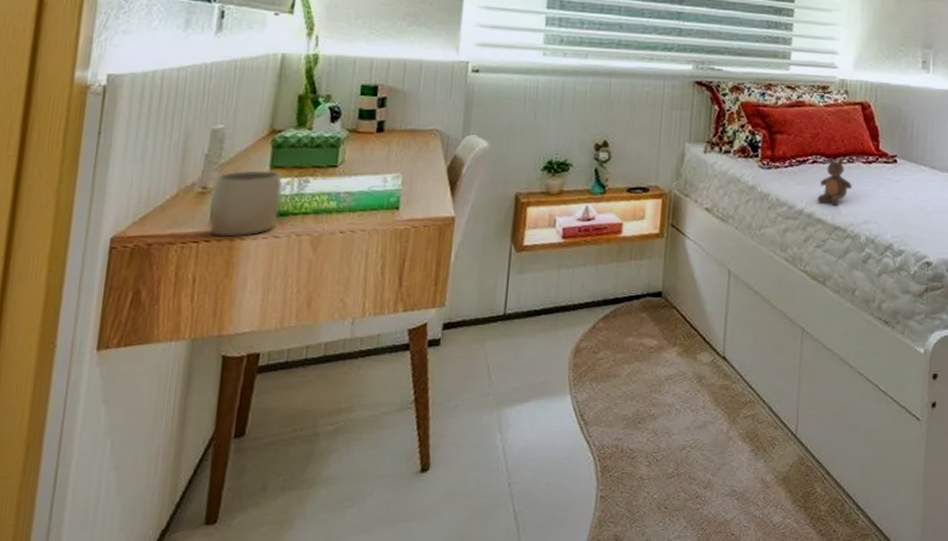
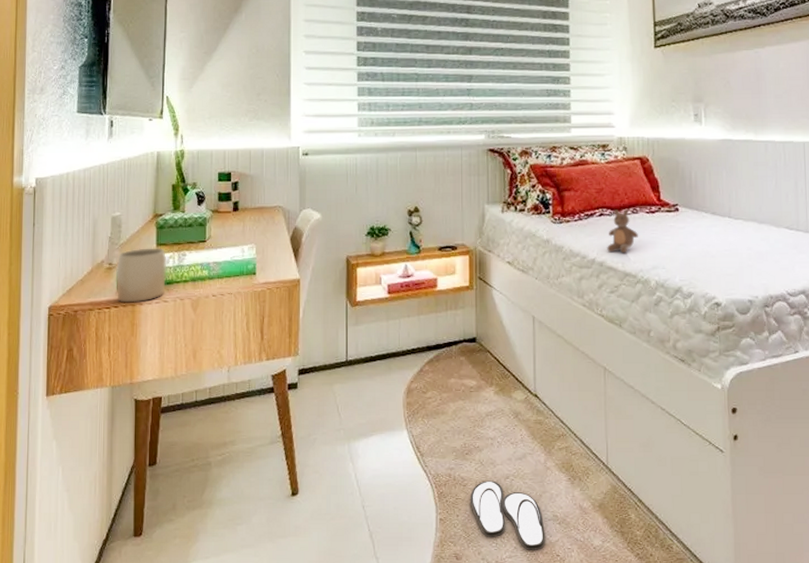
slippers: none [638,452,721,529] -> present [471,481,545,550]

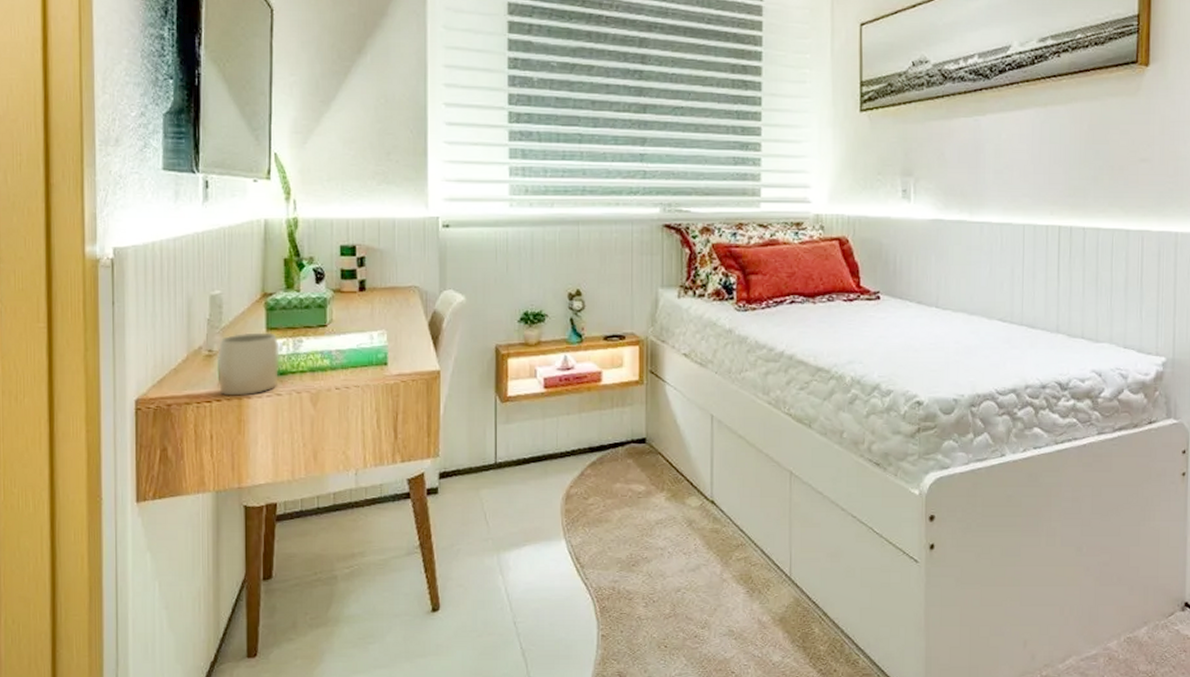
slippers: present [471,481,545,550] -> none [637,594,719,667]
teddy bear: present [607,209,638,254] -> none [797,296,833,346]

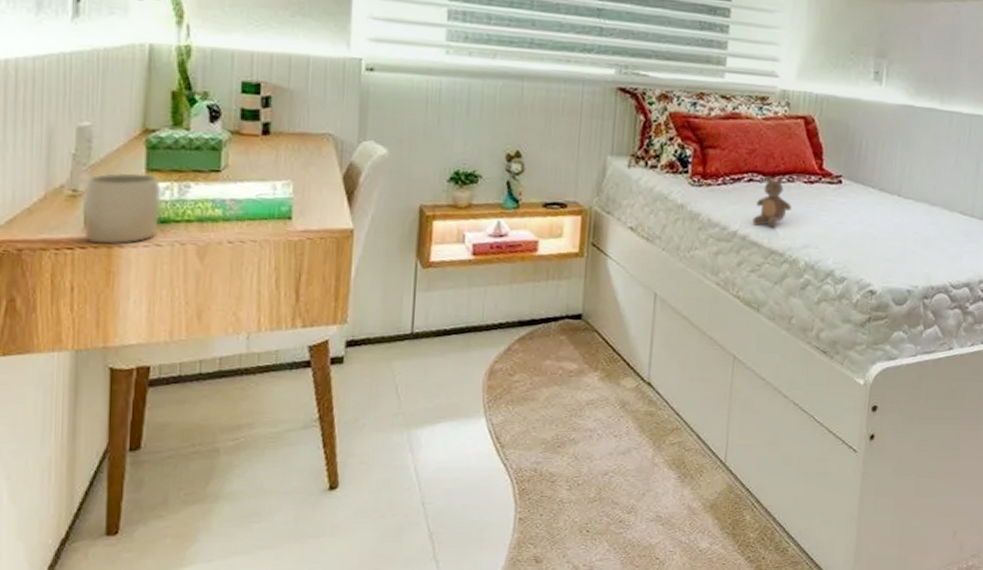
teddy bear: none [797,296,833,346] -> present [752,176,791,228]

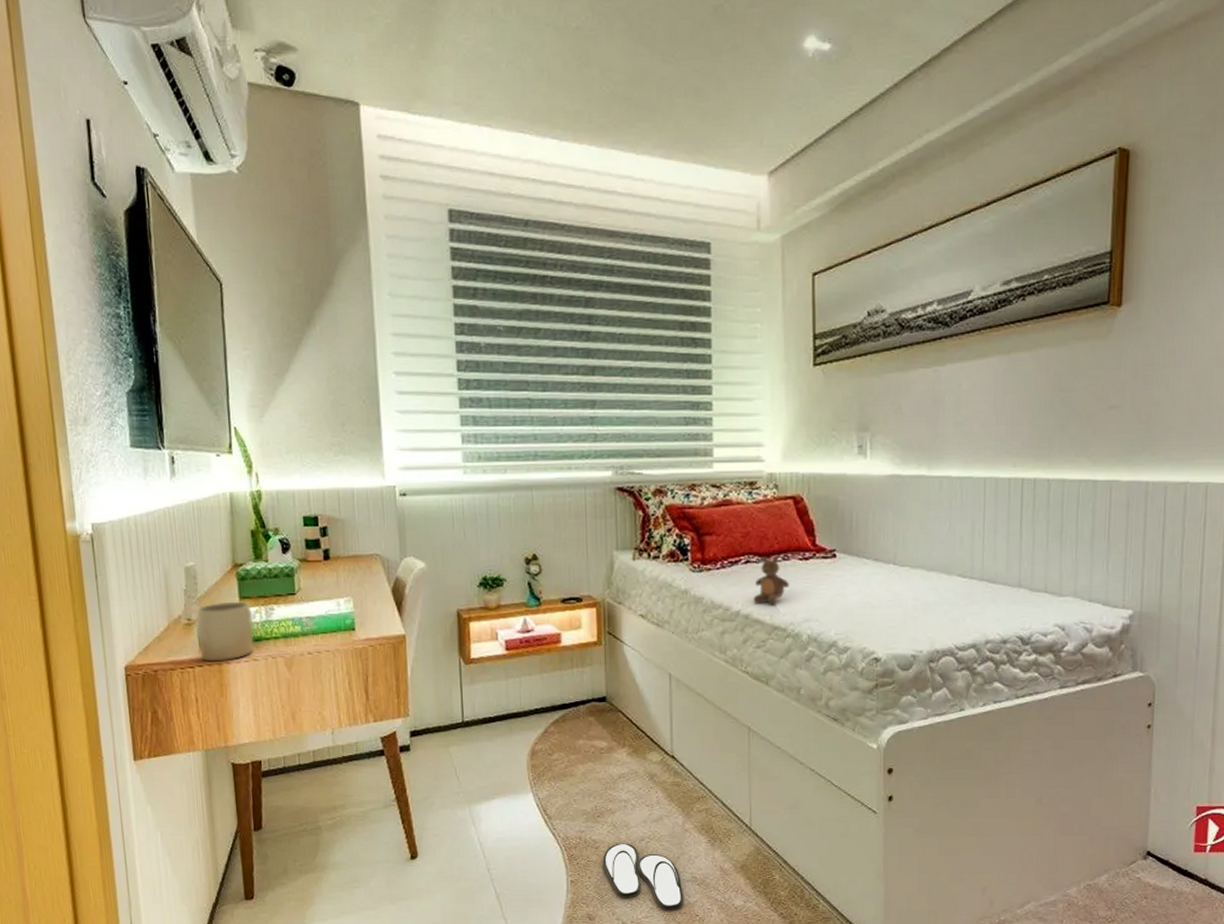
slippers: none [558,477,645,553] -> present [603,843,683,911]

